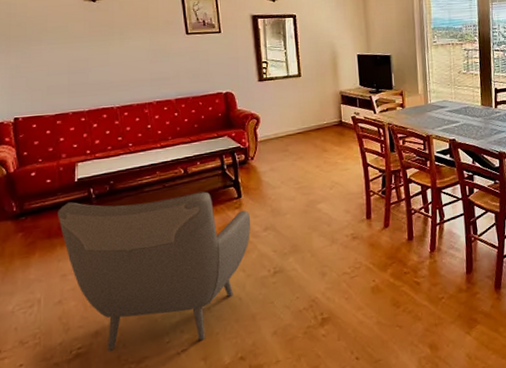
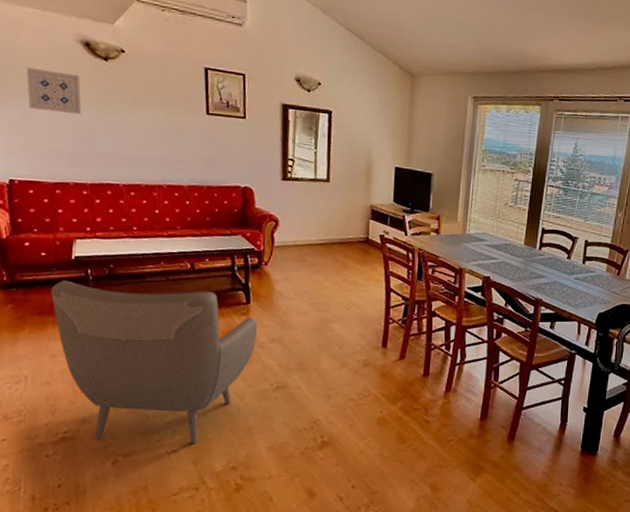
wall art: none [24,17,76,53] -> present [26,67,82,115]

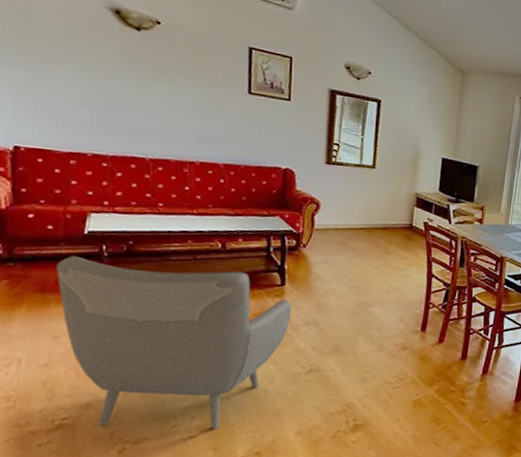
wall art: present [26,67,82,115] -> none [42,29,107,84]

